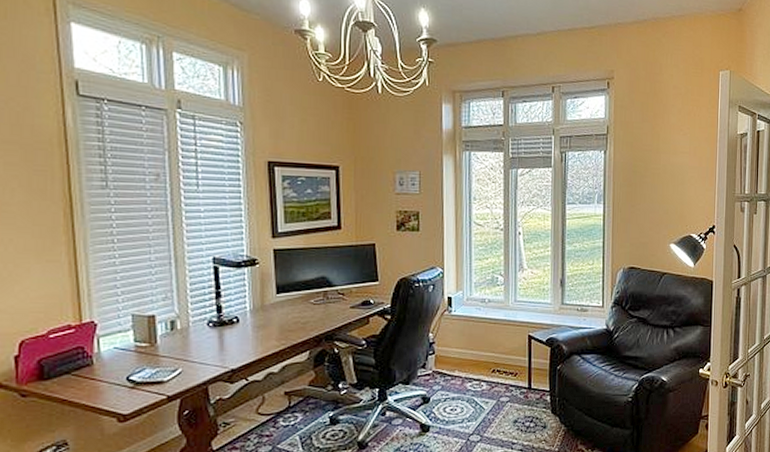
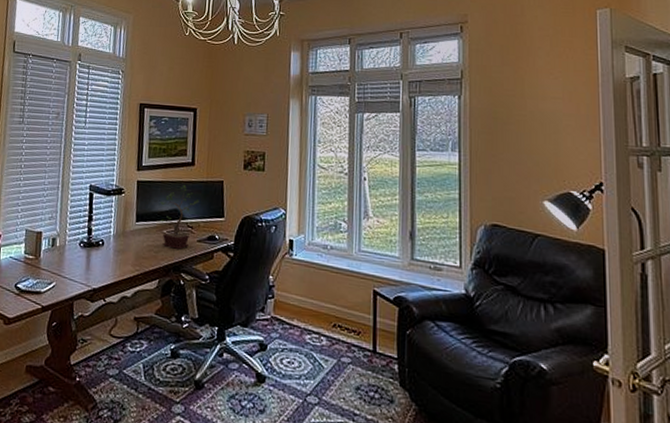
potted plant: none [304,251,350,318] -> present [159,185,199,249]

